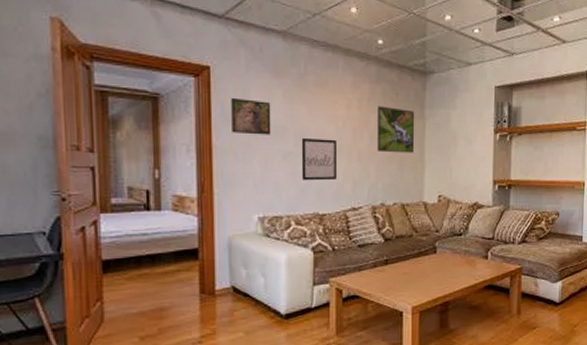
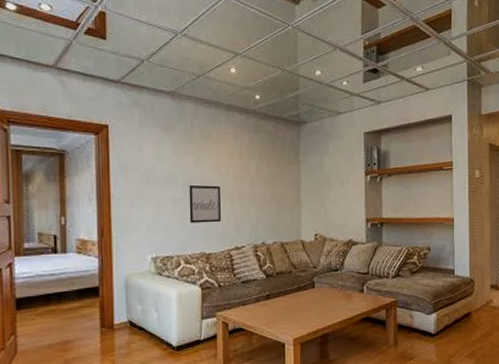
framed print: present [231,97,271,135] -> none [127,151,162,184]
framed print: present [377,105,415,153] -> none [257,154,292,196]

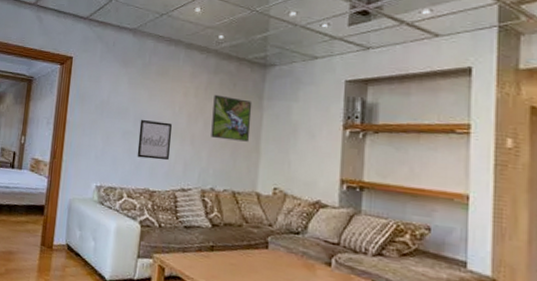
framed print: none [257,154,292,196] -> present [211,94,252,142]

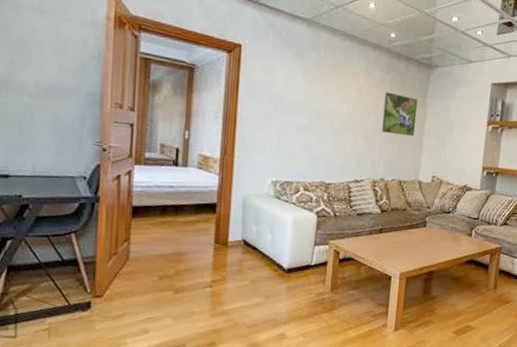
wall art: present [137,119,173,161] -> none [312,114,347,154]

